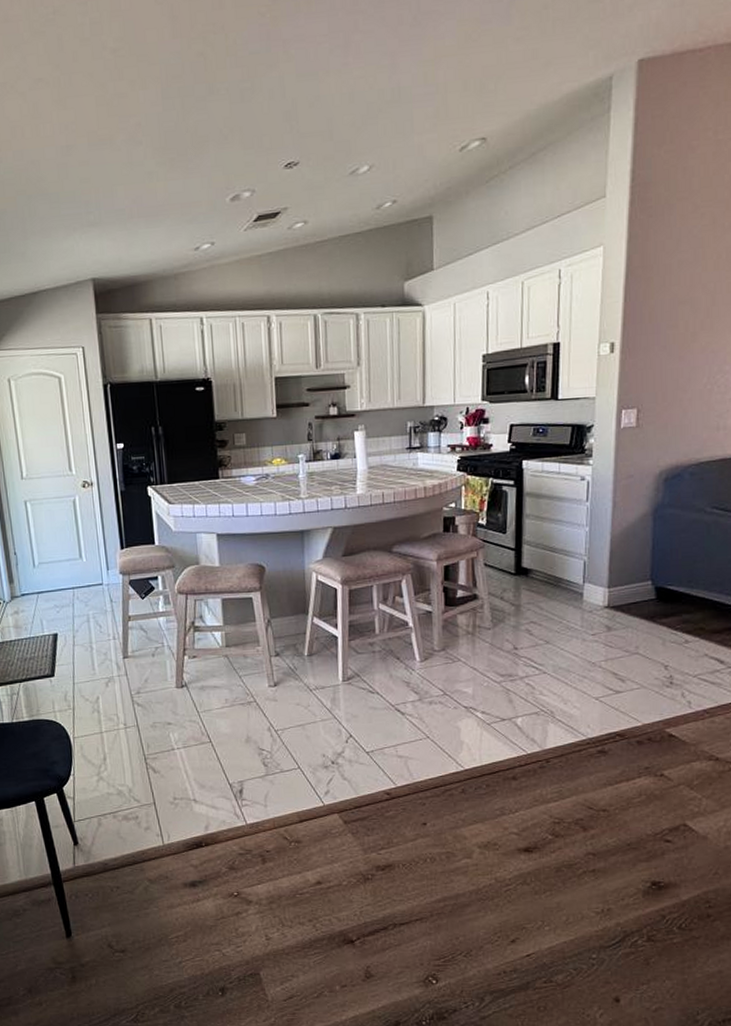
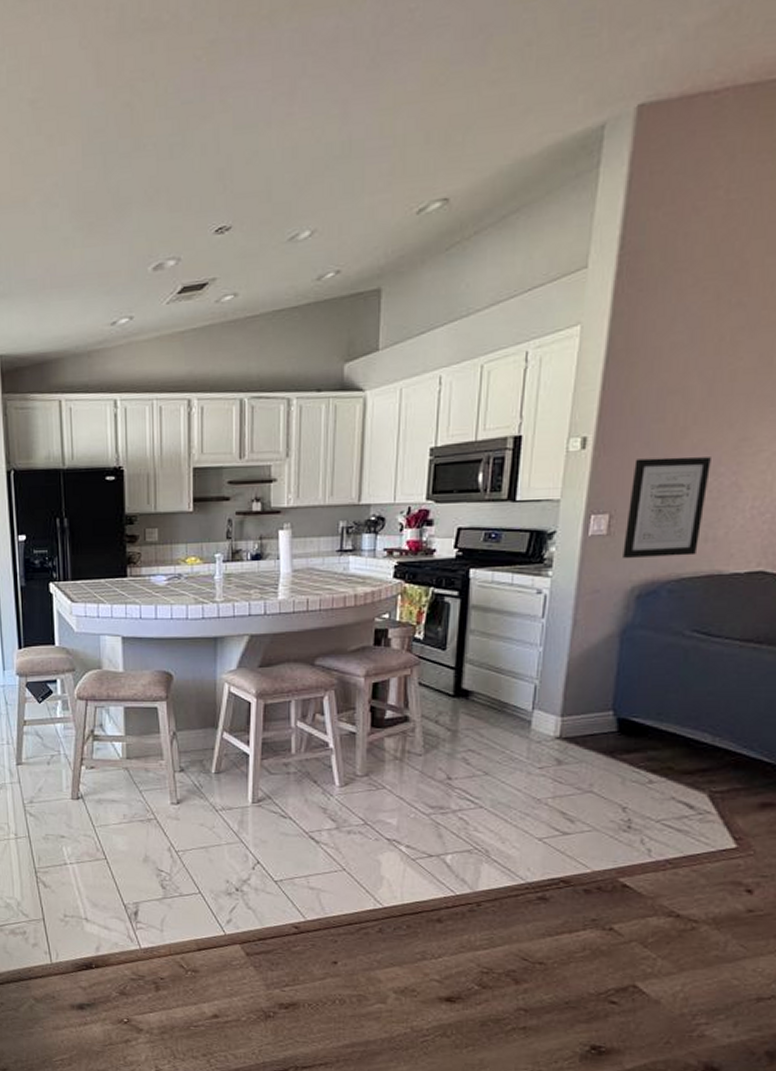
wall art: none [650,357,717,447] -> present [623,456,711,559]

